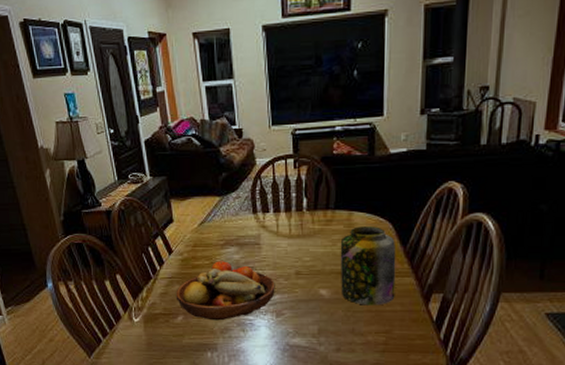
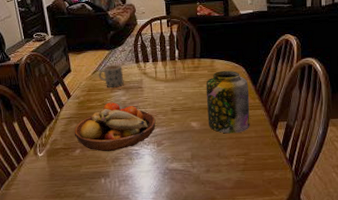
mug: none [207,214,238,242] -> present [99,64,124,87]

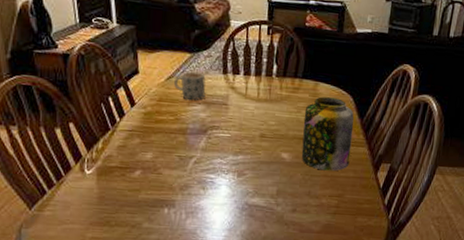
fruit bowl: present [74,102,156,152] -> none [134,117,239,178]

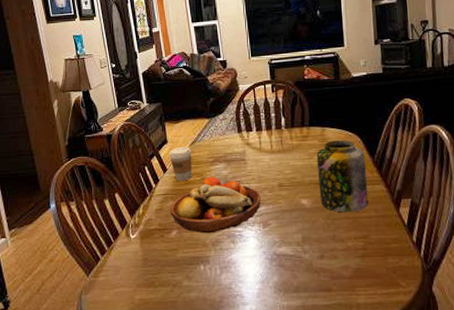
fruit bowl: none [134,117,239,178] -> present [170,177,261,234]
coffee cup: none [139,79,167,119] -> present [168,146,192,181]
mug: present [174,71,206,100] -> none [197,134,225,160]

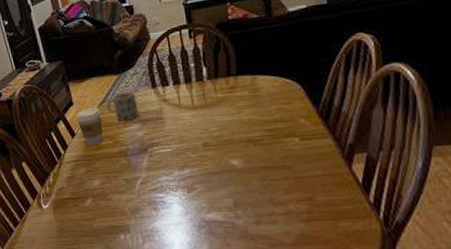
fruit bowl: present [170,177,261,234] -> none [82,139,184,201]
mug: none [197,134,225,160] -> present [107,91,139,121]
jar: present [316,140,369,213] -> none [246,88,313,173]

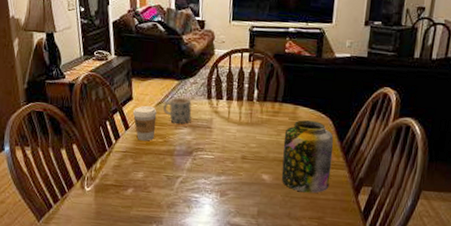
jar: none [246,88,313,173] -> present [281,120,334,193]

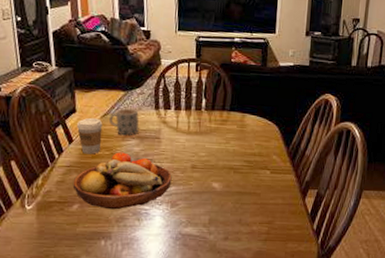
fruit bowl: none [128,140,222,196] -> present [72,152,172,210]
jar: present [281,120,334,193] -> none [231,127,281,199]

